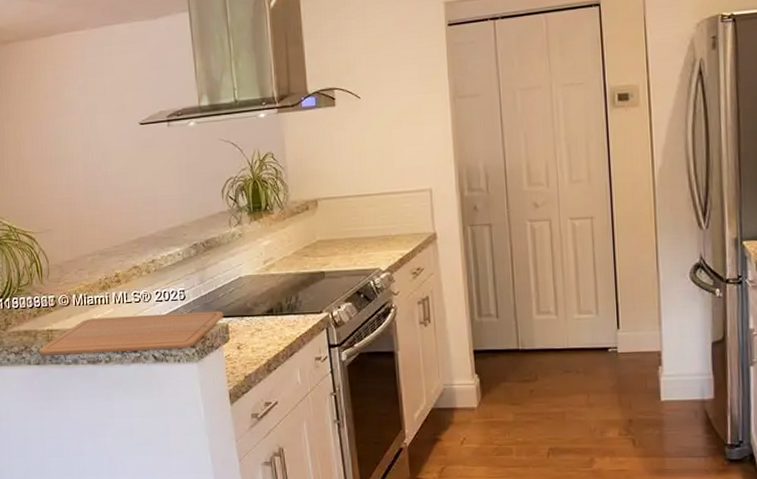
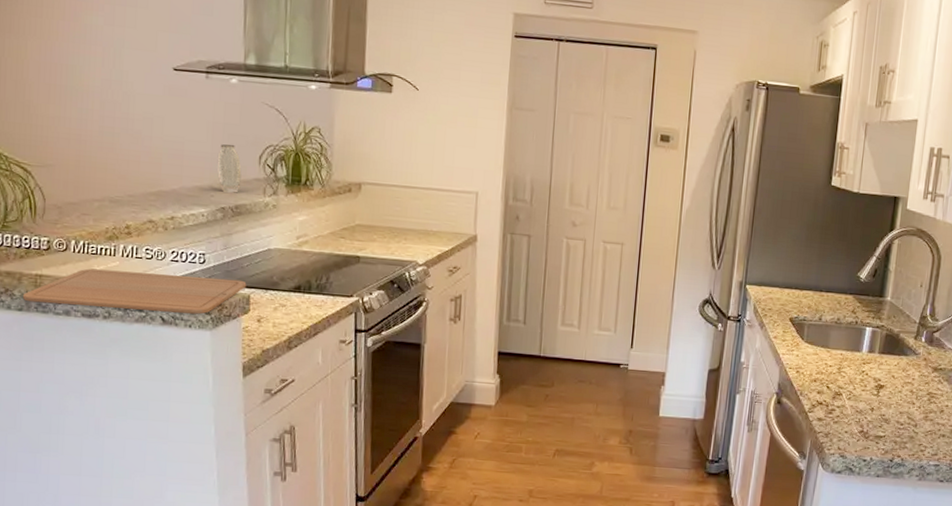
vase: none [185,183,209,231] -> present [217,144,242,194]

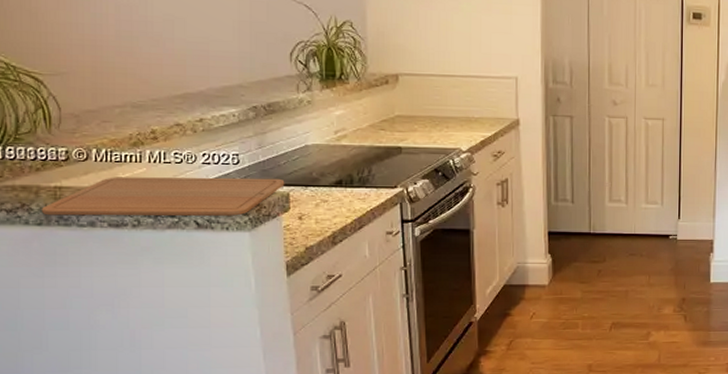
vase: present [217,144,242,194] -> none [245,42,272,92]

